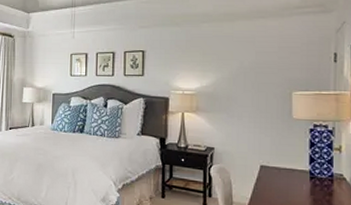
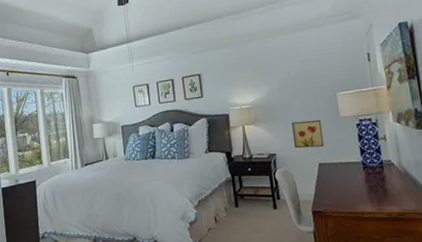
wall art: none [236,116,271,148] -> present [291,119,325,148]

